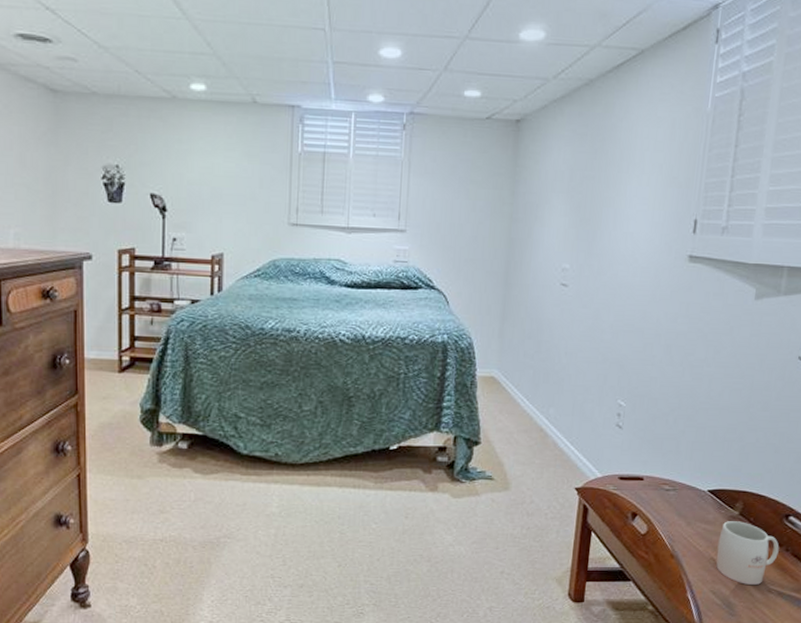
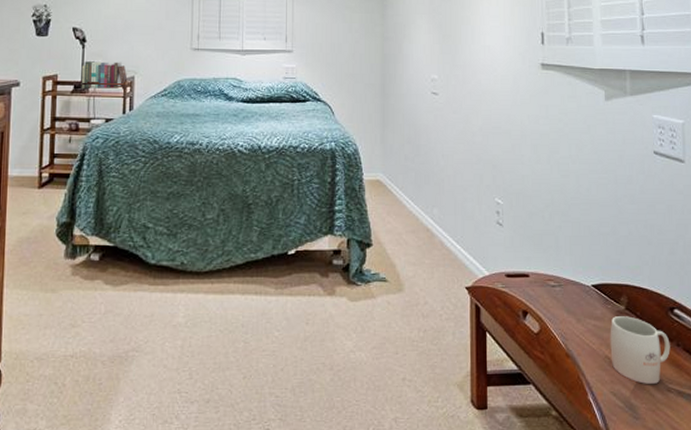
books: none [162,234,217,267] -> present [81,61,129,89]

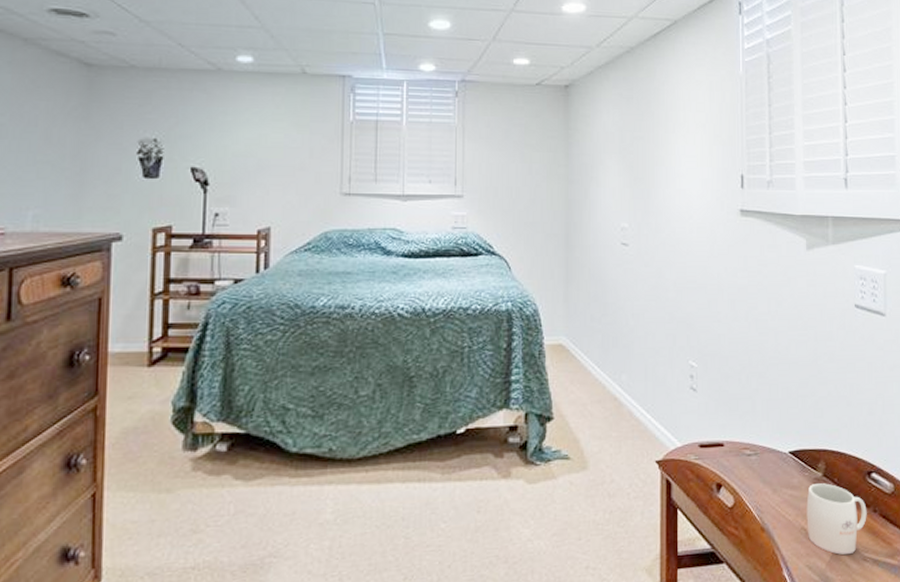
books: present [81,61,129,89] -> none [202,209,263,242]

